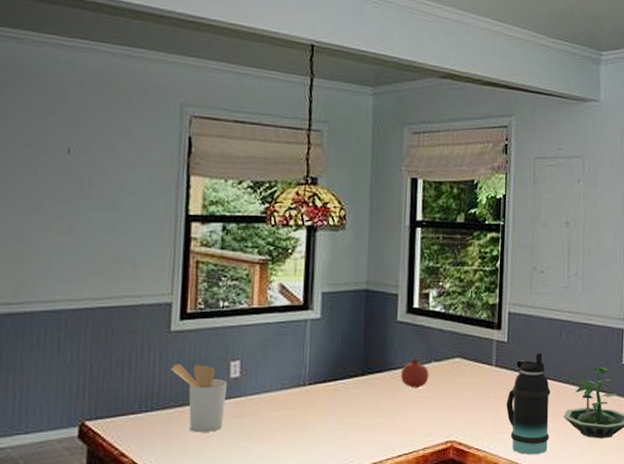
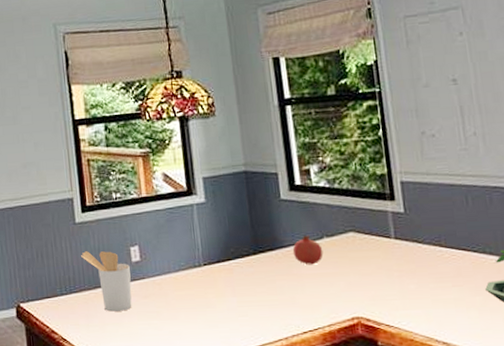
bottle: present [506,353,551,455] -> none [413,222,472,331]

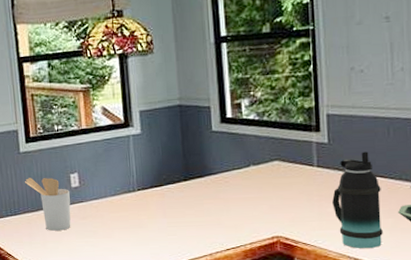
fruit: present [292,234,324,265] -> none [220,163,249,191]
bottle: none [413,222,472,331] -> present [332,151,383,249]

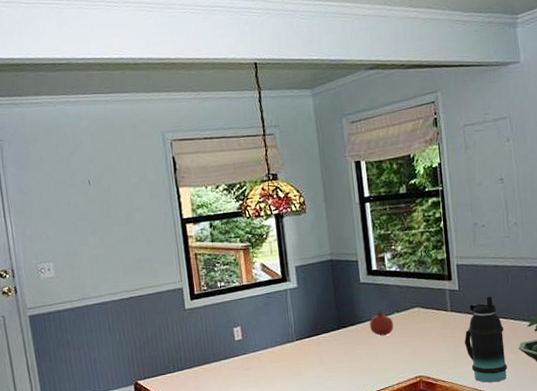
utensil holder: present [25,178,71,231] -> none [191,332,236,383]
fruit: none [220,163,249,191] -> present [369,311,394,336]

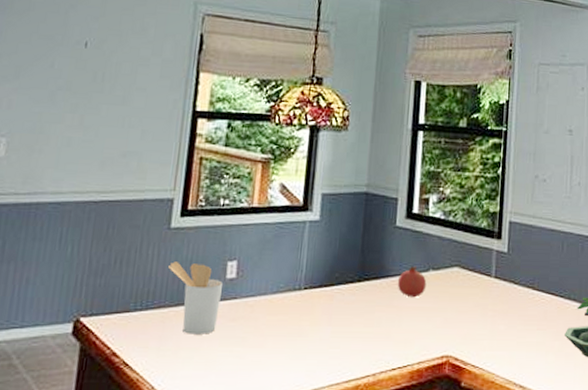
utensil holder: none [191,332,236,383] -> present [168,262,224,335]
bottle: present [464,296,507,383] -> none [505,265,551,375]

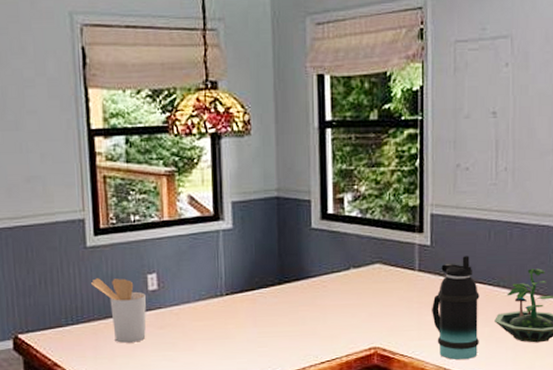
fruit: present [397,265,427,298] -> none [318,265,348,296]
bottle: none [505,265,551,375] -> present [432,256,480,360]

